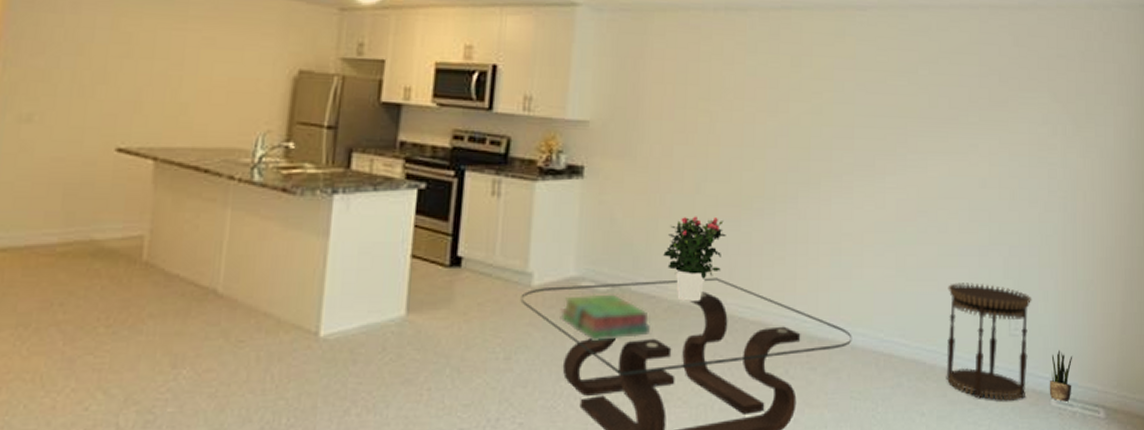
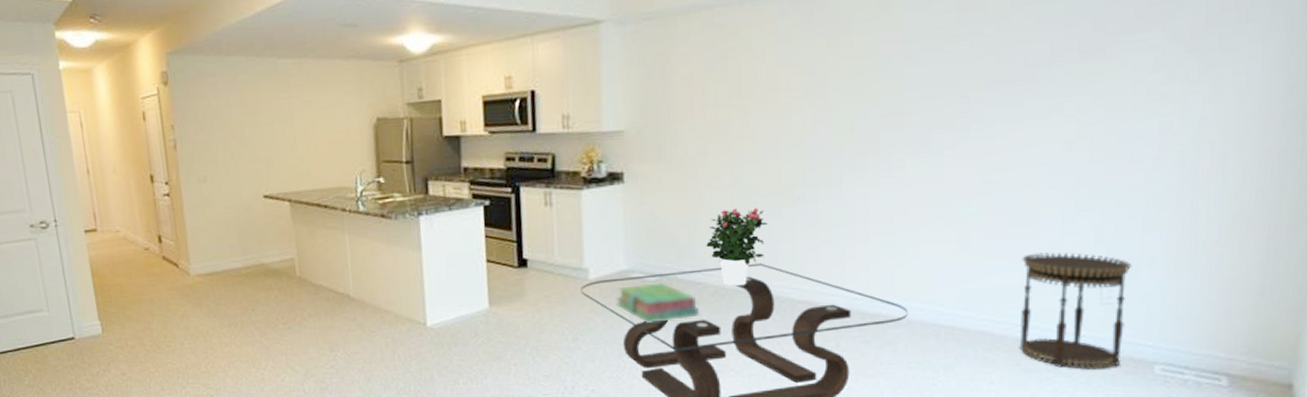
potted plant: present [1049,350,1073,402] -> none [1152,317,1187,370]

